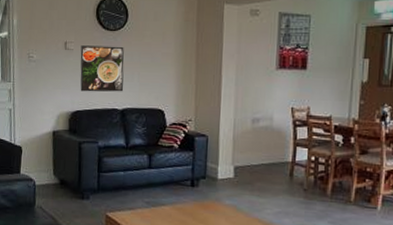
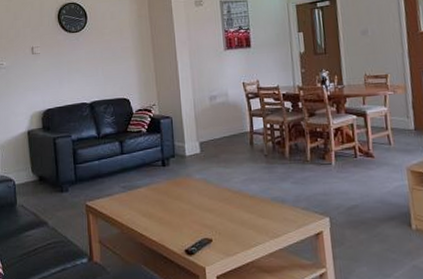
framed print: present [80,45,124,92] -> none [47,45,90,91]

